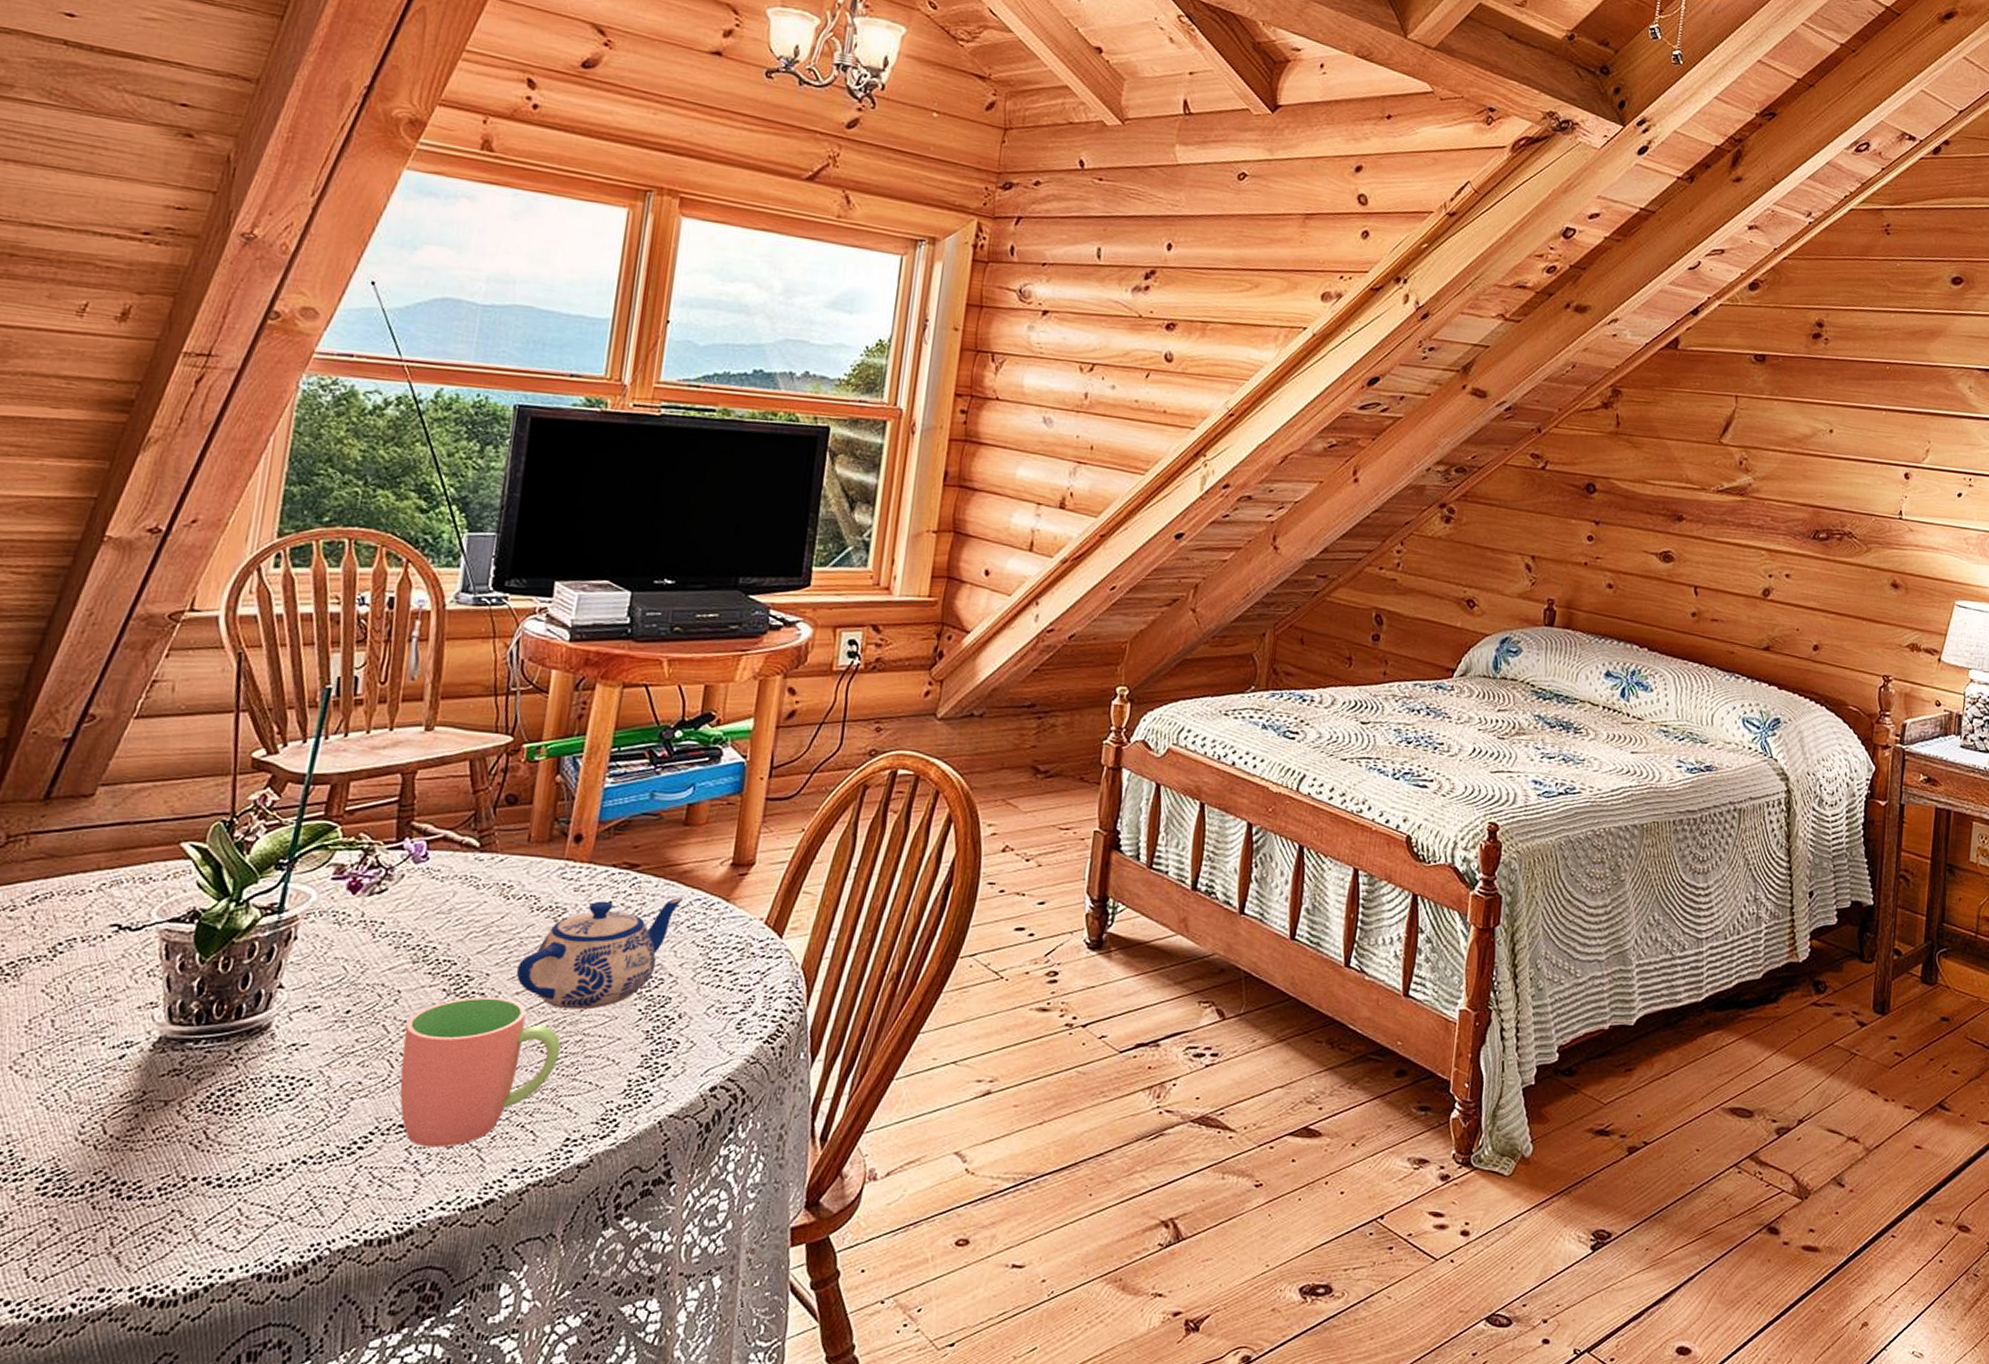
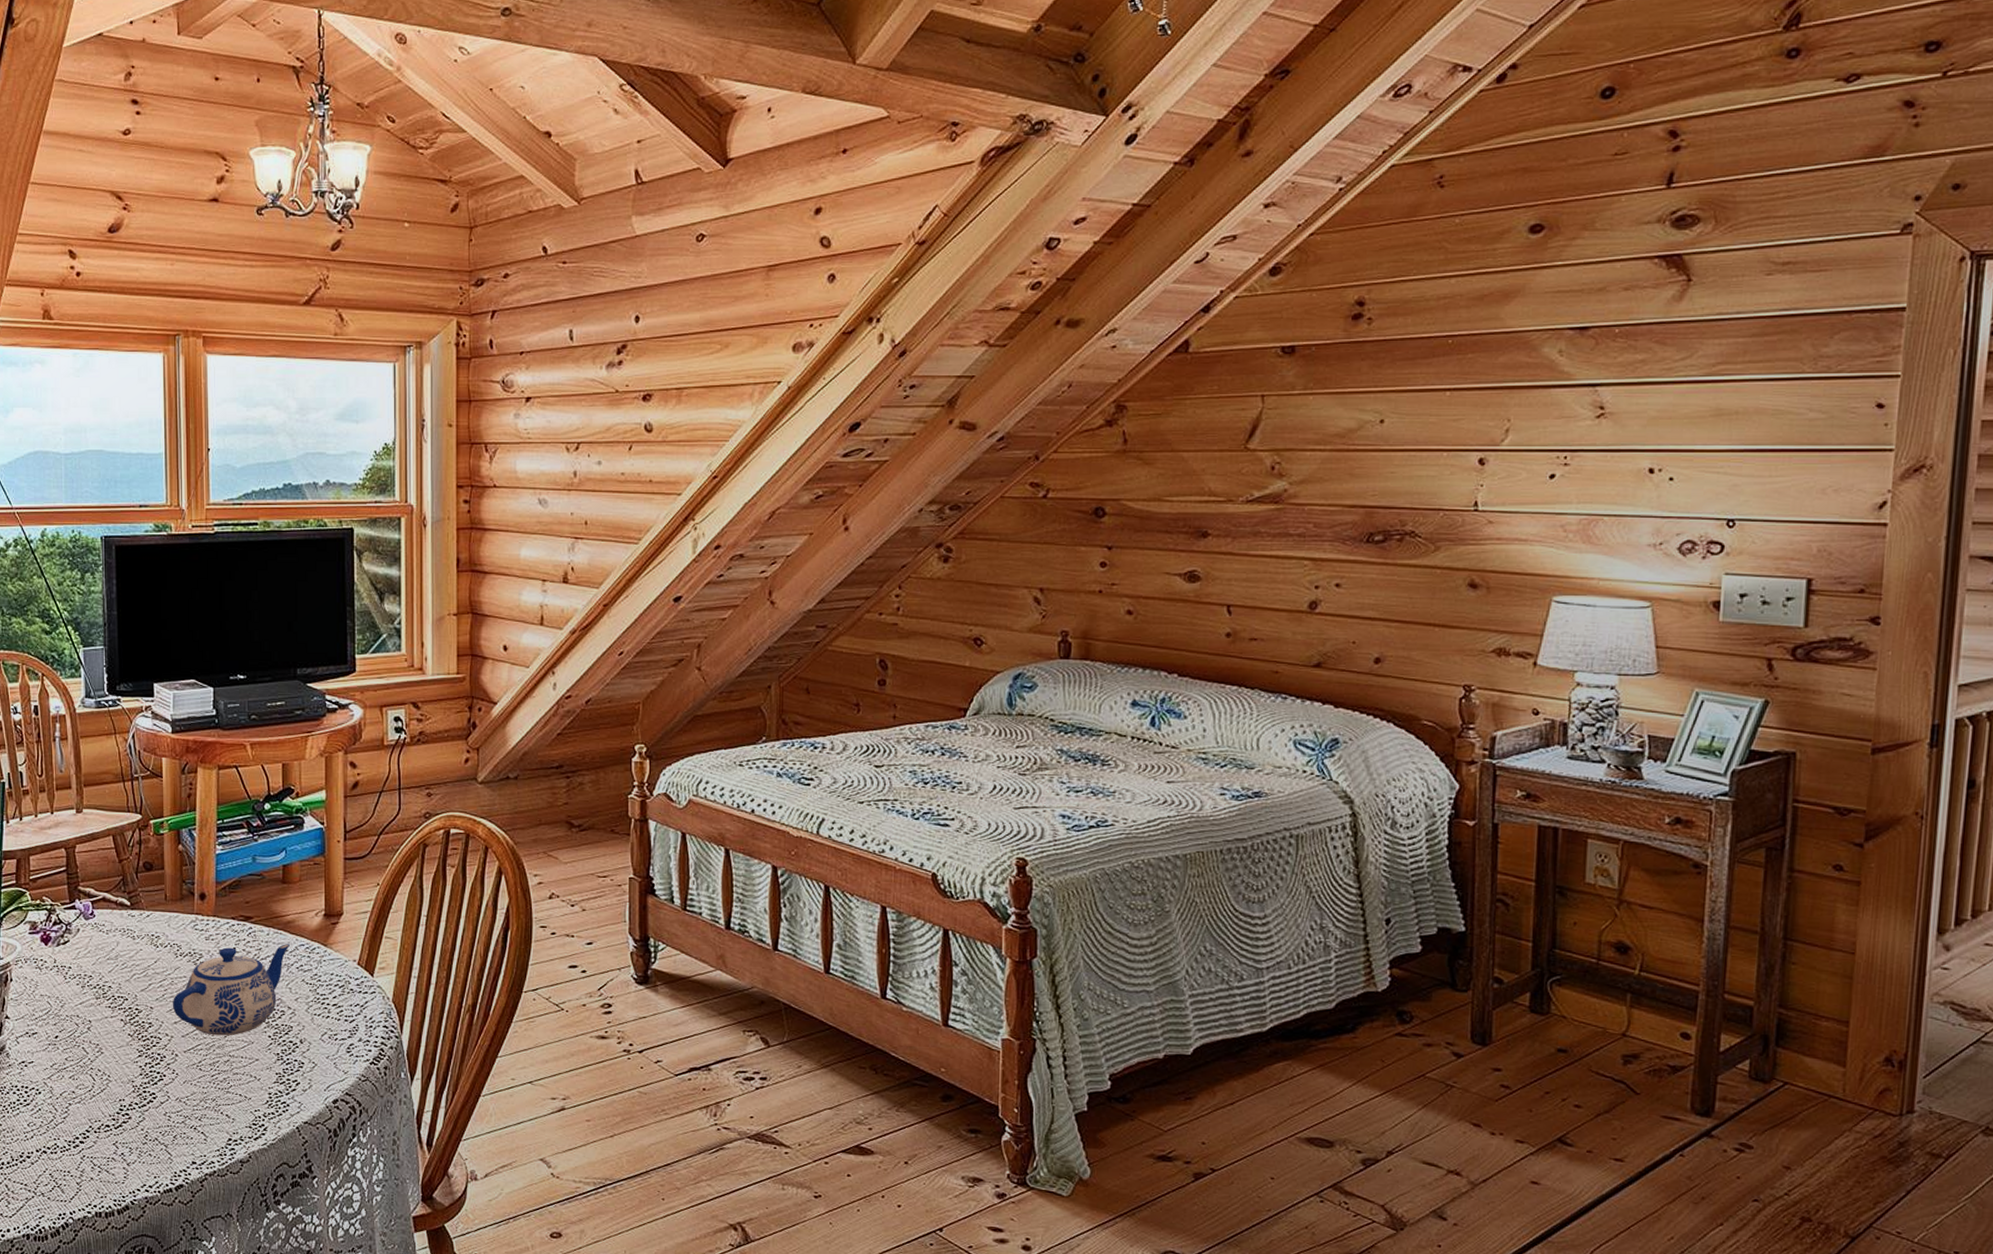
cup: present [399,996,561,1148] -> none [99,1025,214,1144]

